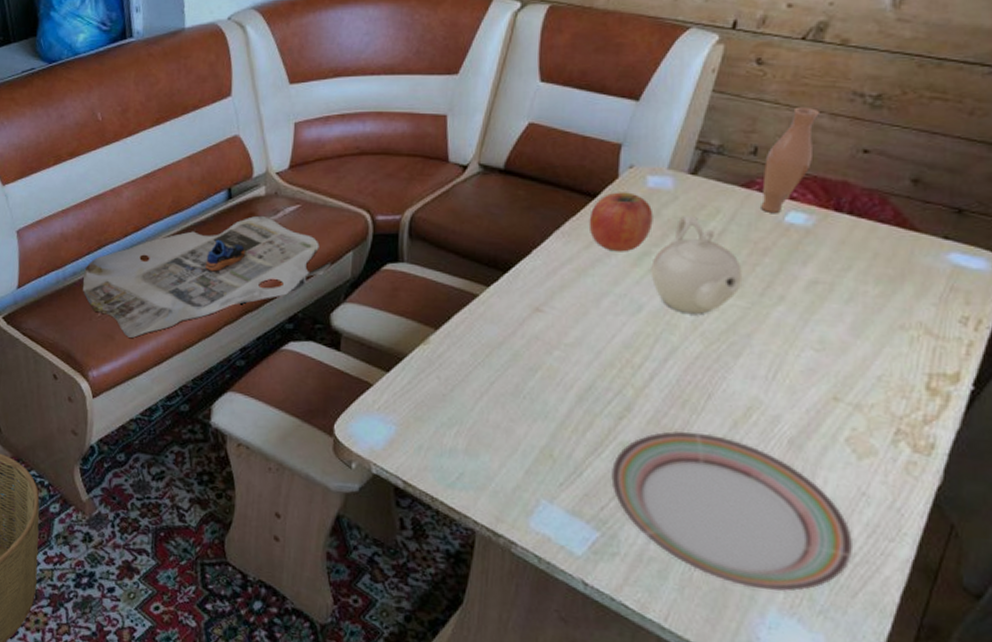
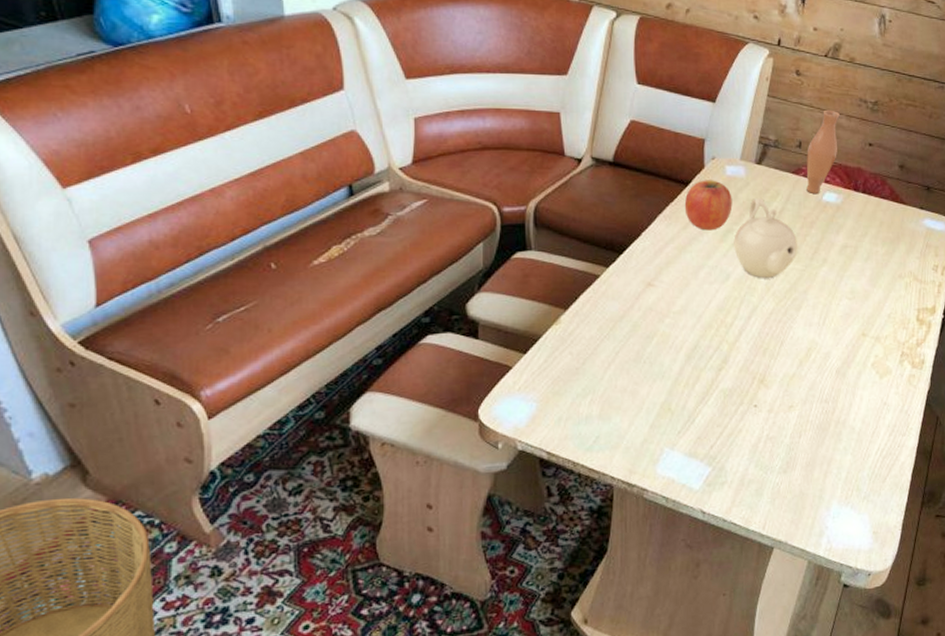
newspaper: present [83,215,332,338] -> none [184,211,463,349]
plate: present [611,431,854,593] -> none [716,373,882,490]

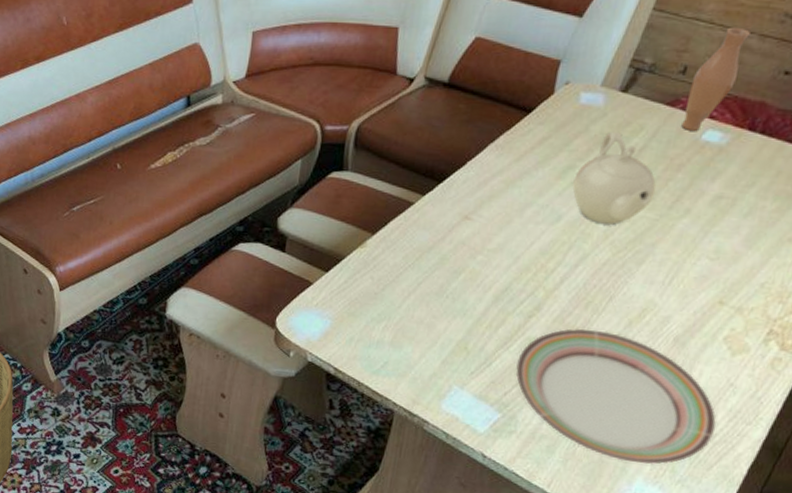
fruit: present [684,180,733,231] -> none [521,107,582,166]
plate: none [716,373,882,490] -> present [515,328,717,465]

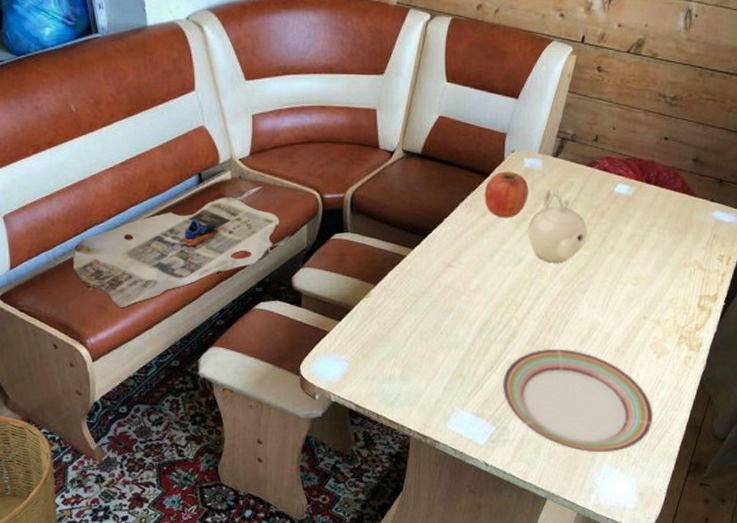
newspaper: none [50,123,281,237] -> present [73,196,291,307]
fruit: none [521,107,582,166] -> present [484,171,529,218]
vase: present [681,27,751,131] -> none [600,104,638,185]

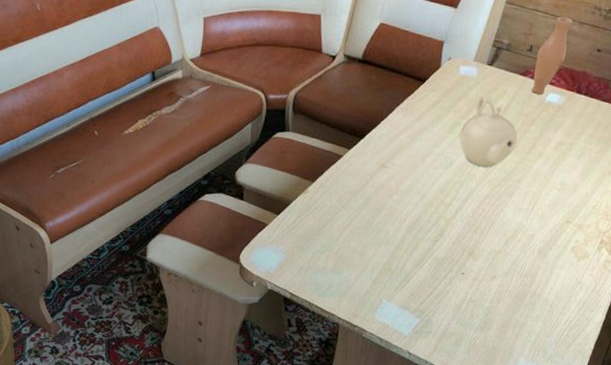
newspaper: present [73,196,291,307] -> none [35,94,236,195]
fruit: present [484,171,529,218] -> none [419,78,463,123]
plate: present [503,348,654,453] -> none [428,248,572,348]
vase: none [600,104,638,185] -> present [532,16,573,94]

